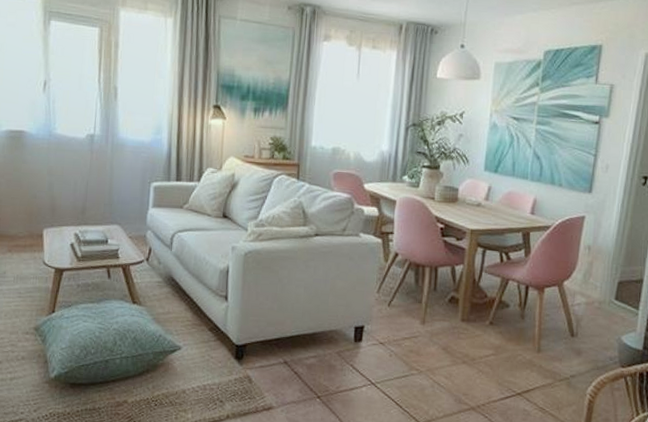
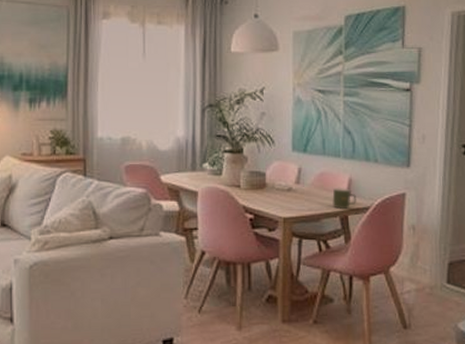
mug: none [517,206,539,226] -> present [332,187,356,209]

